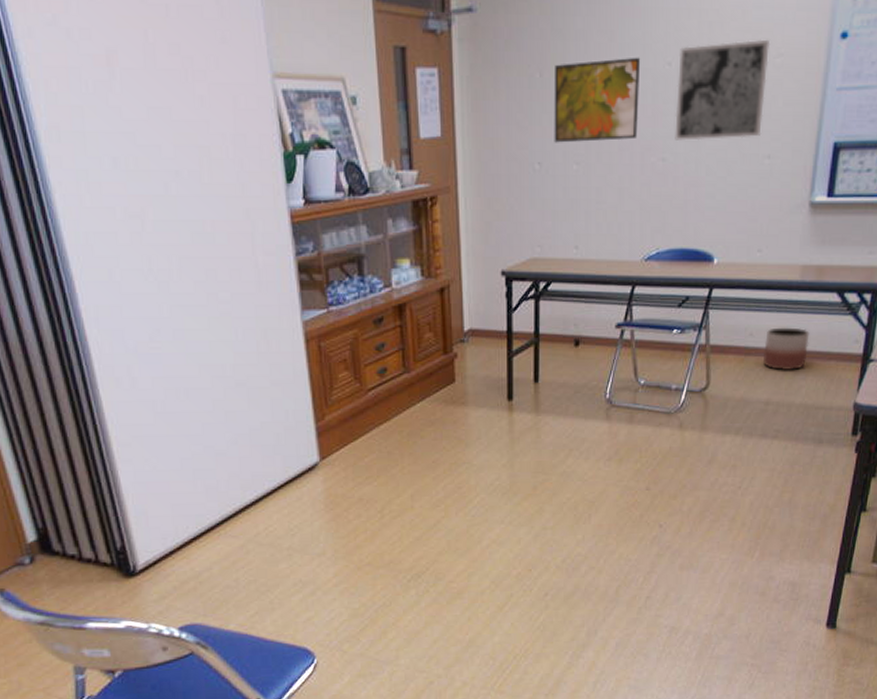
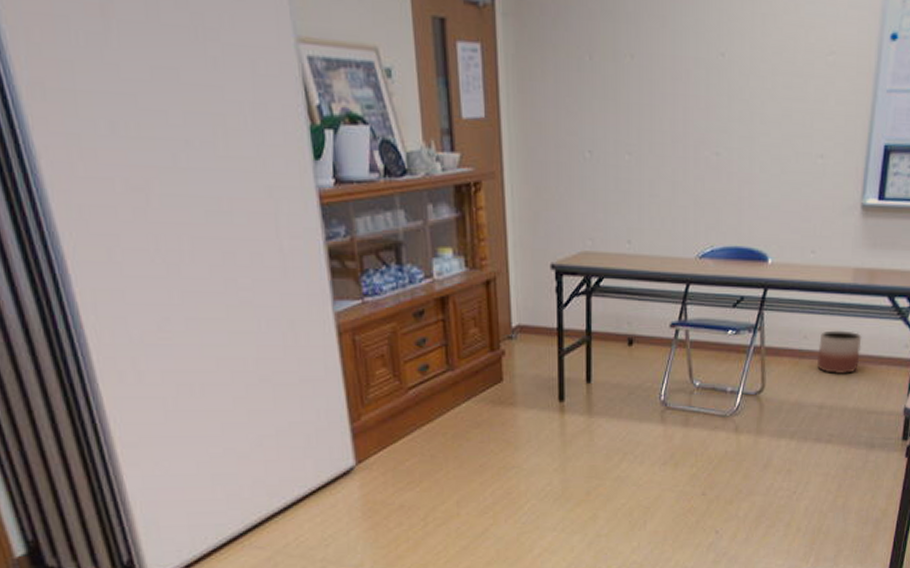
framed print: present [554,57,641,143] -> none [604,45,694,132]
wall art: present [675,39,771,141] -> none [728,35,823,136]

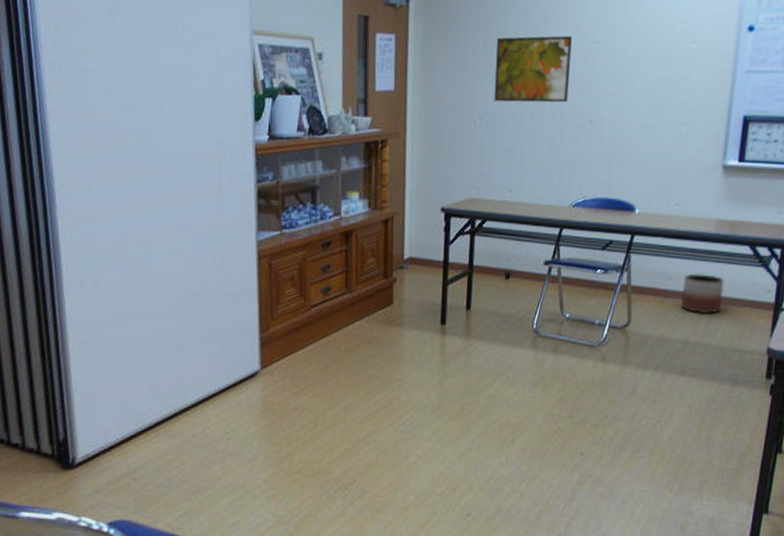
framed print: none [604,45,694,132] -> present [494,35,573,103]

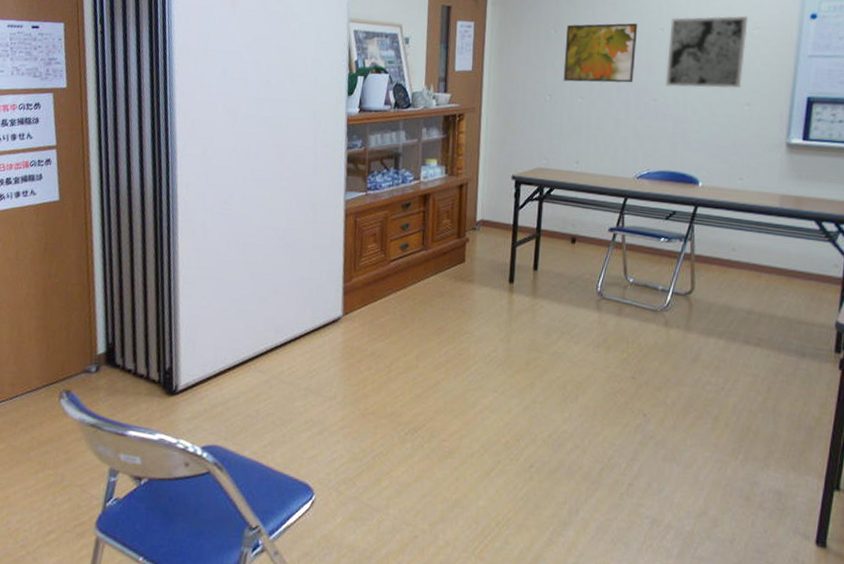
wall art: none [601,27,686,108] -> present [665,15,749,89]
planter: present [681,273,724,314] -> none [745,245,790,286]

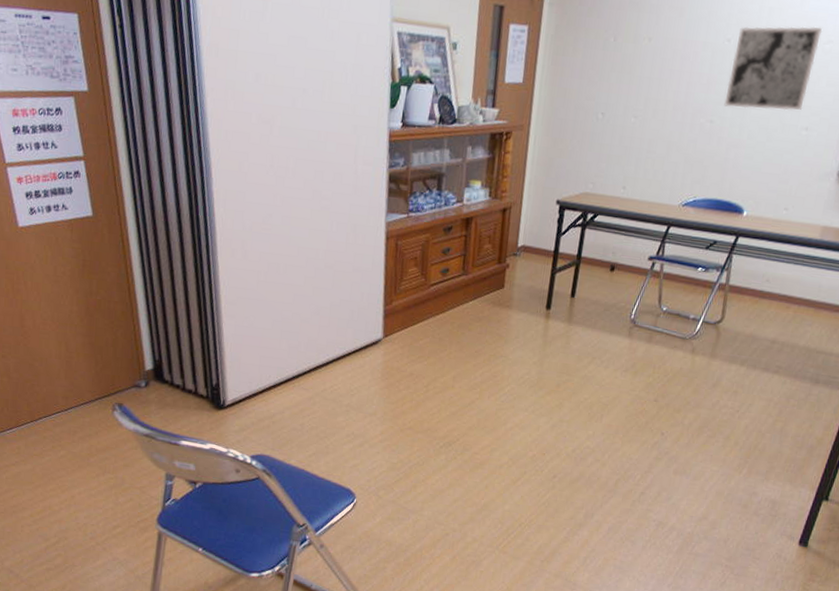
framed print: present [563,23,638,83] -> none [618,31,704,102]

